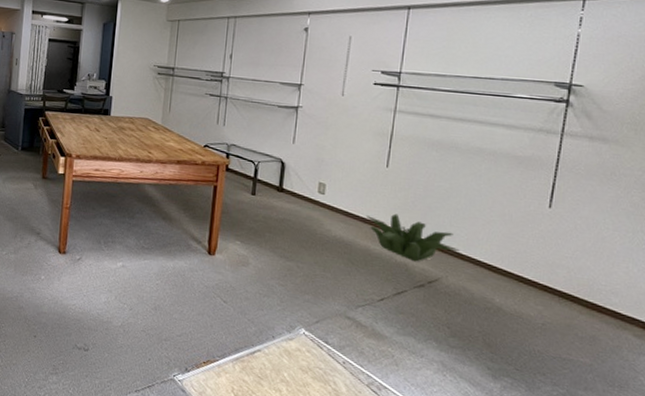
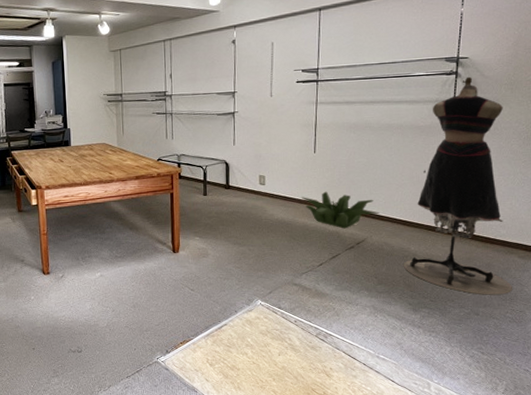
dress form: none [483,107,624,379] -> present [403,76,512,295]

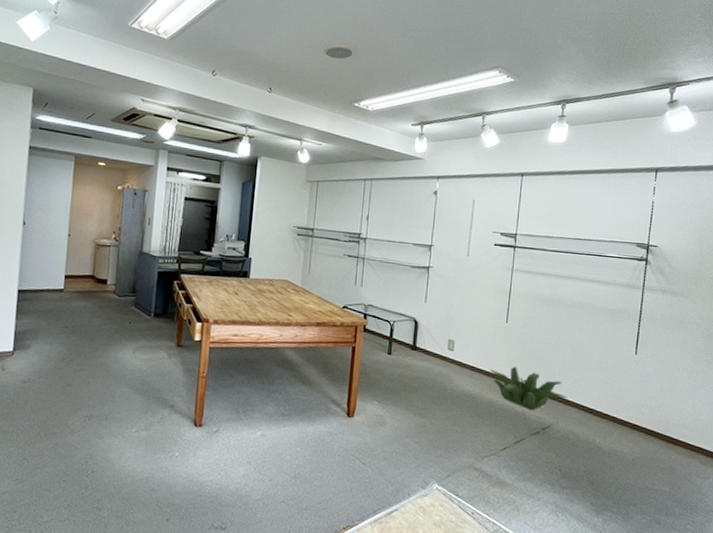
dress form: present [403,76,512,295] -> none [587,265,693,503]

